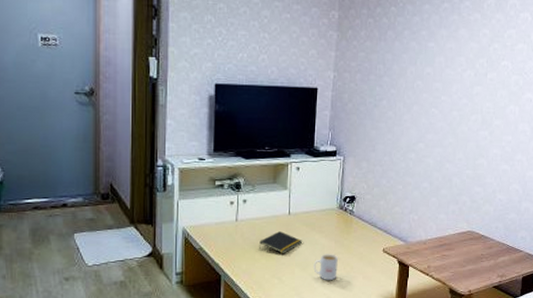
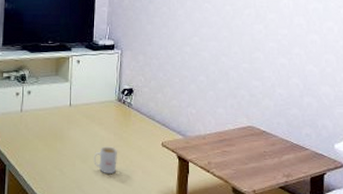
notepad: present [259,231,303,254] -> none [42,122,83,146]

